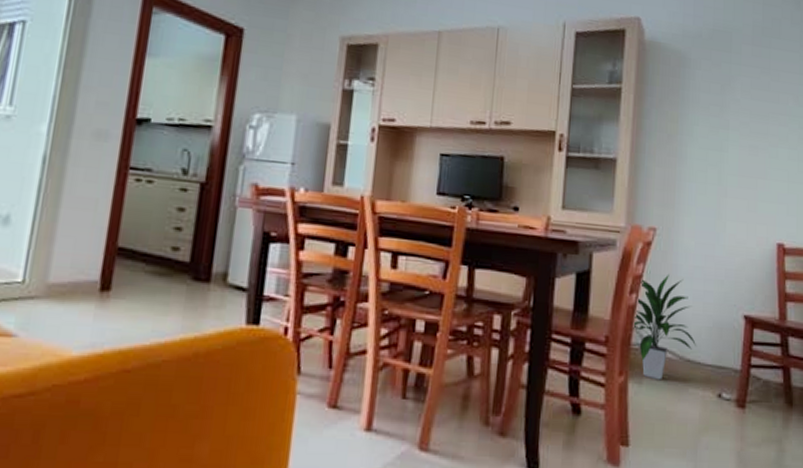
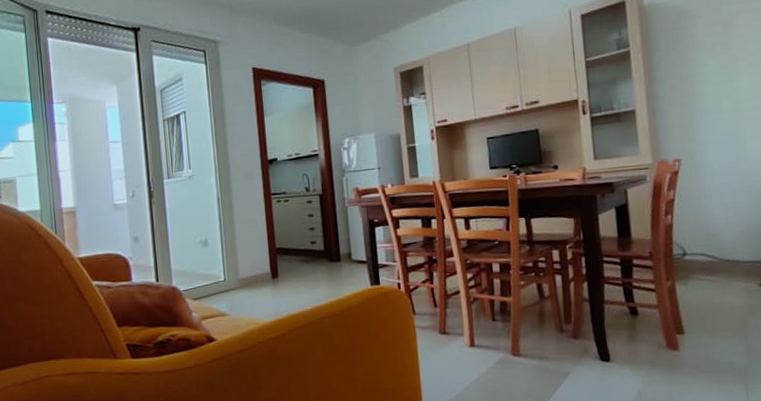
indoor plant: present [633,273,696,381] -> none [671,194,733,280]

